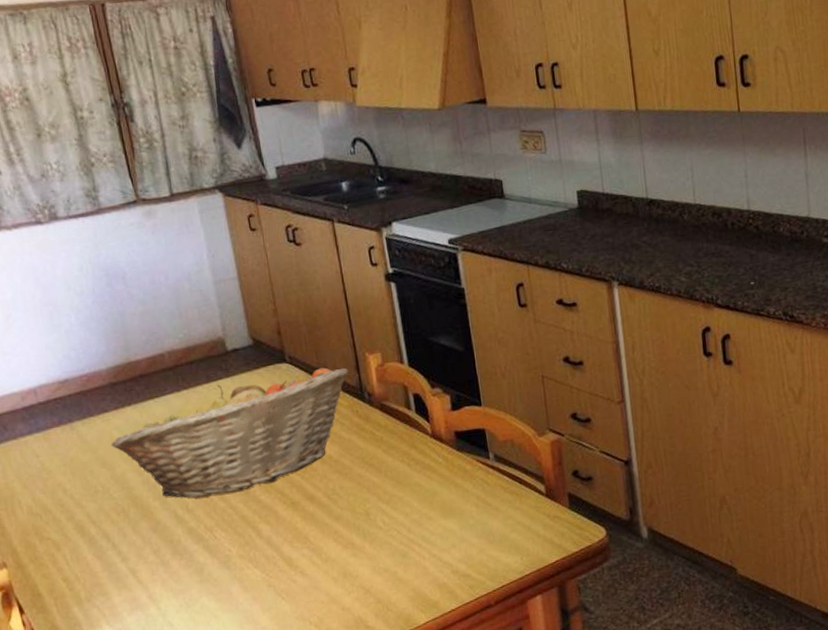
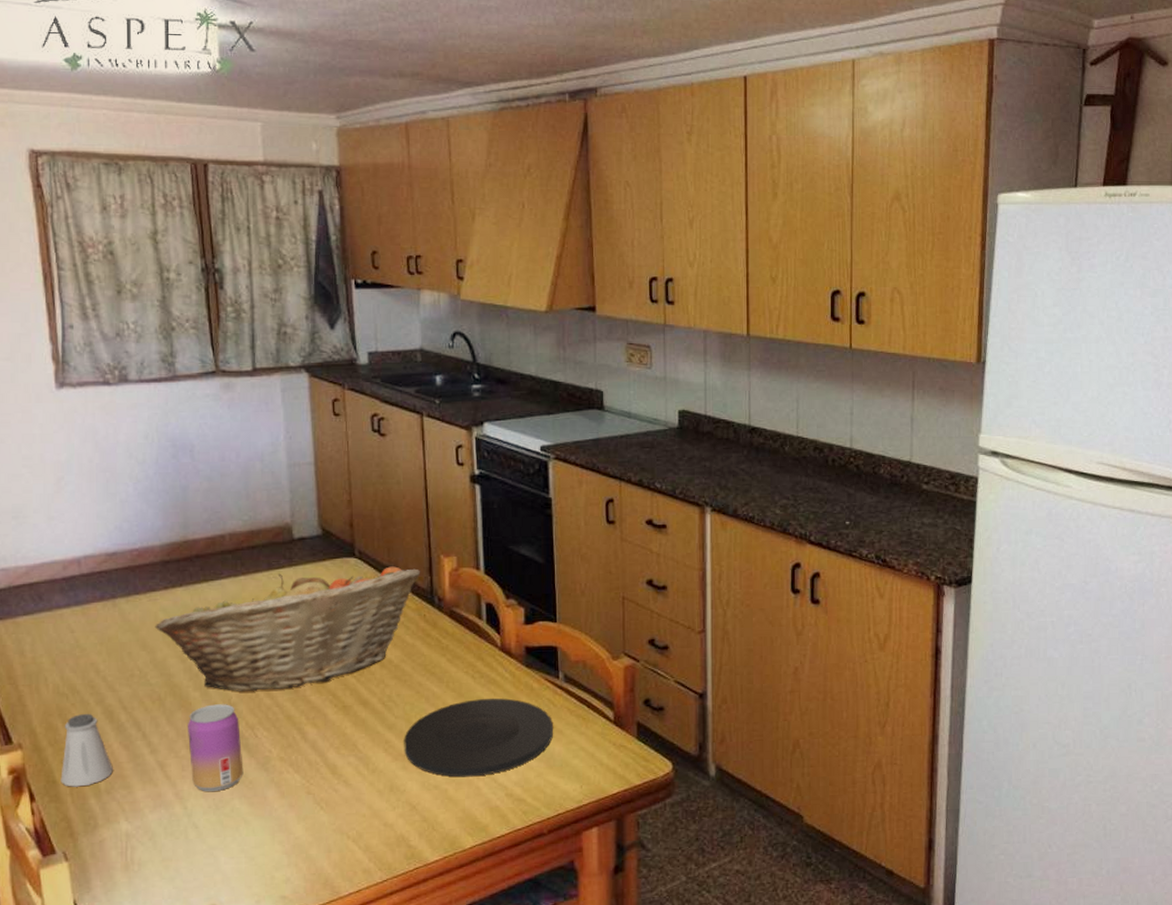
saltshaker: none [41,530,90,598] -> present [60,714,113,787]
beverage can: none [152,510,208,592] -> present [188,704,244,792]
plate: none [351,482,490,560] -> present [404,698,553,777]

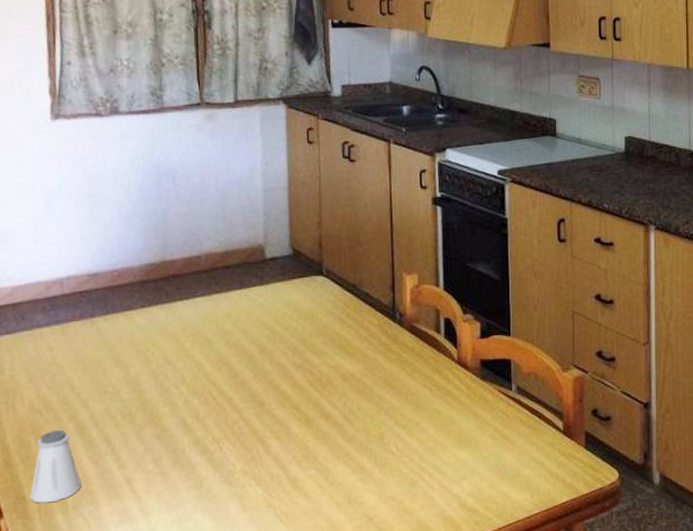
fruit basket: present [155,566,421,691] -> none [130,284,384,406]
beverage can: present [188,704,244,792] -> none [156,419,208,507]
plate: present [404,698,553,777] -> none [363,409,505,489]

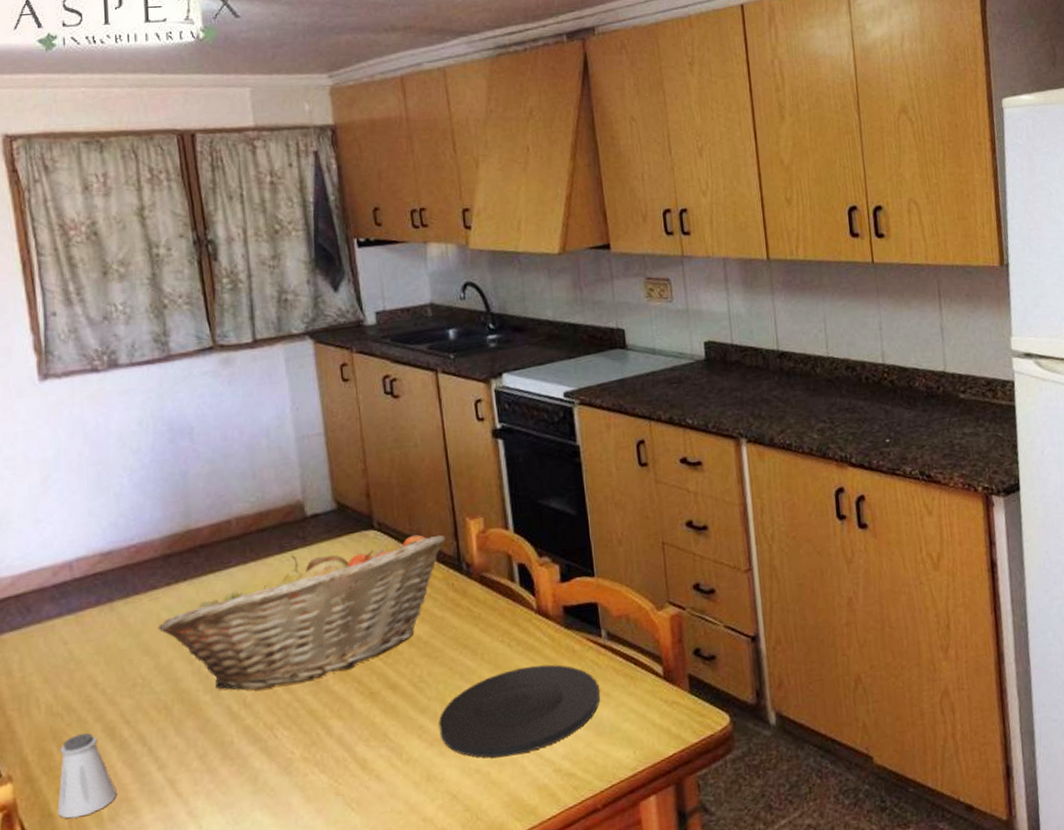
fruit basket: none [130,284,384,406] -> present [157,535,446,690]
plate: none [363,409,505,489] -> present [439,664,600,758]

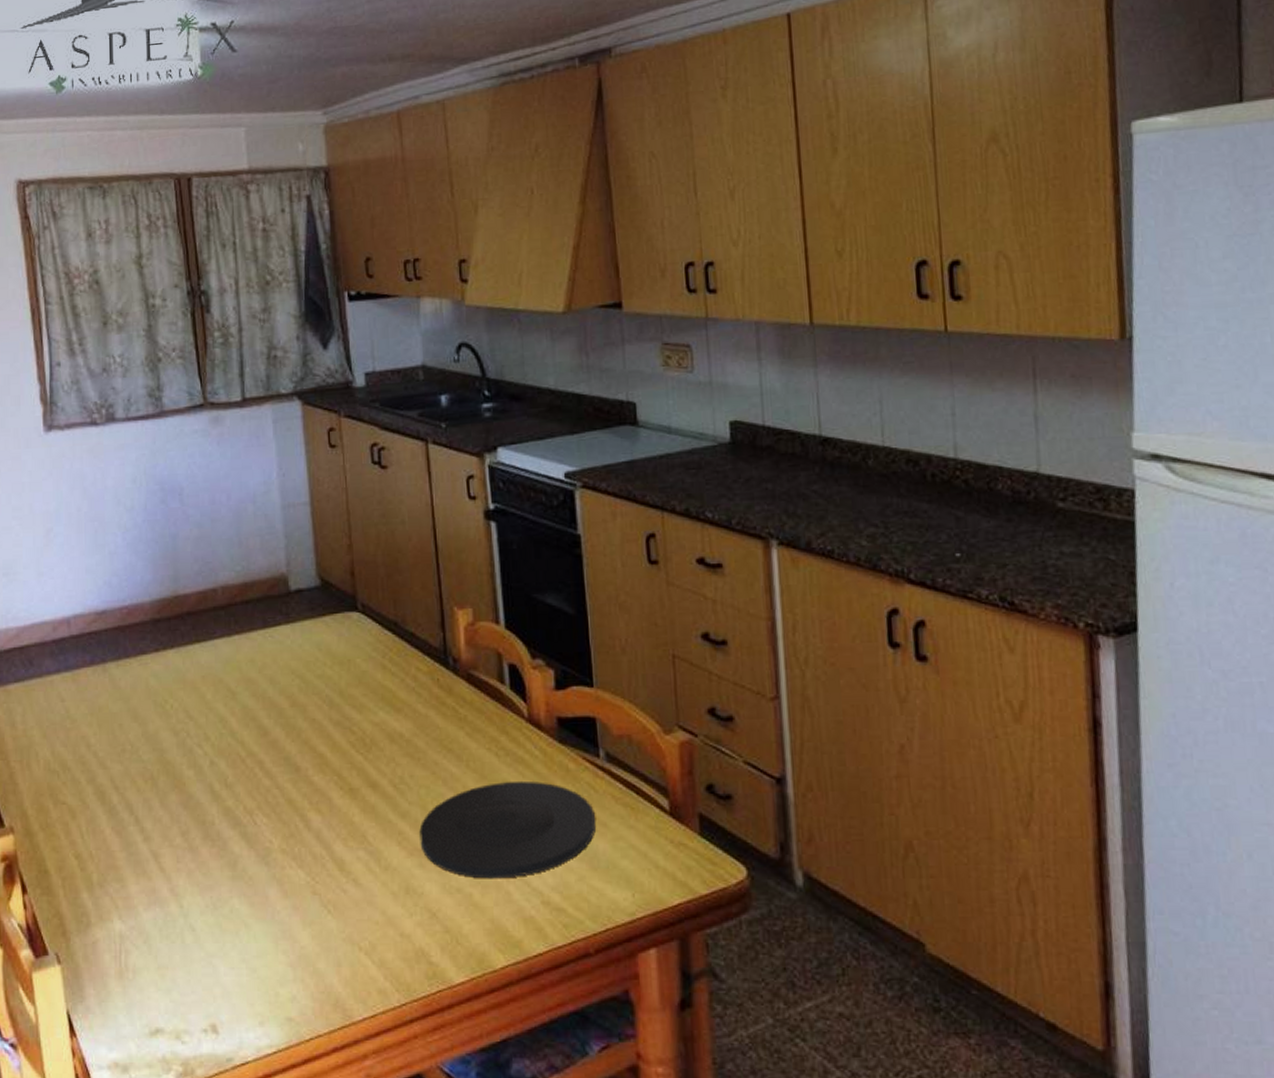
saltshaker: present [57,733,117,819] -> none [52,794,105,878]
fruit basket: present [157,535,446,690] -> none [146,621,432,770]

